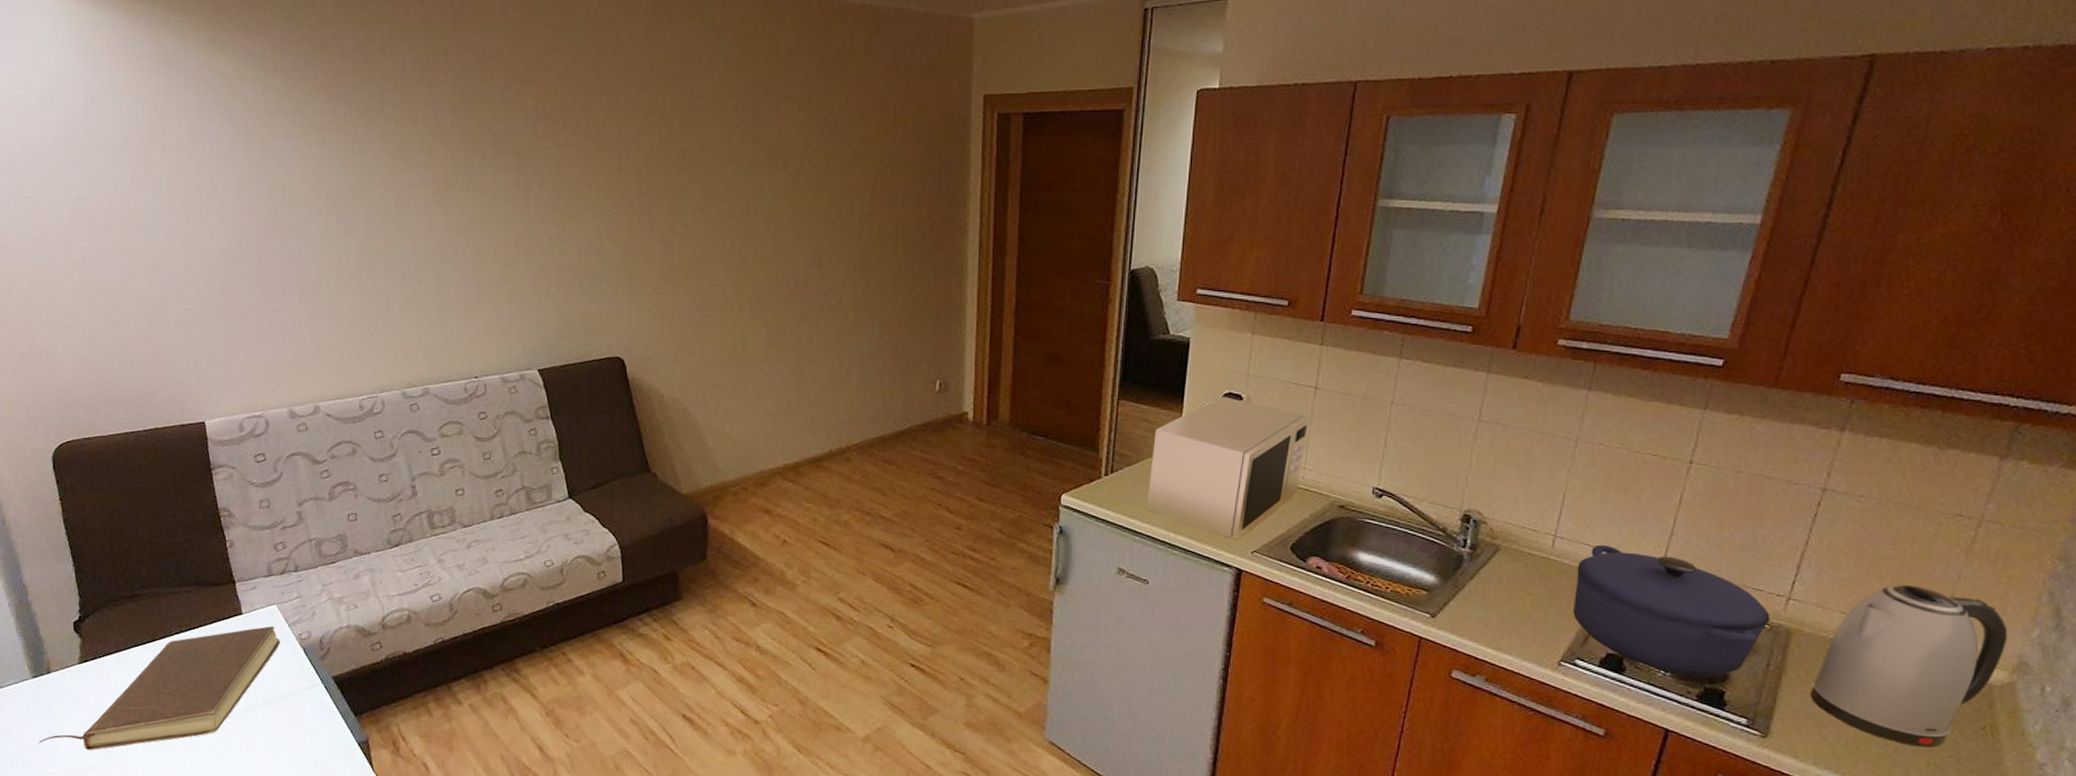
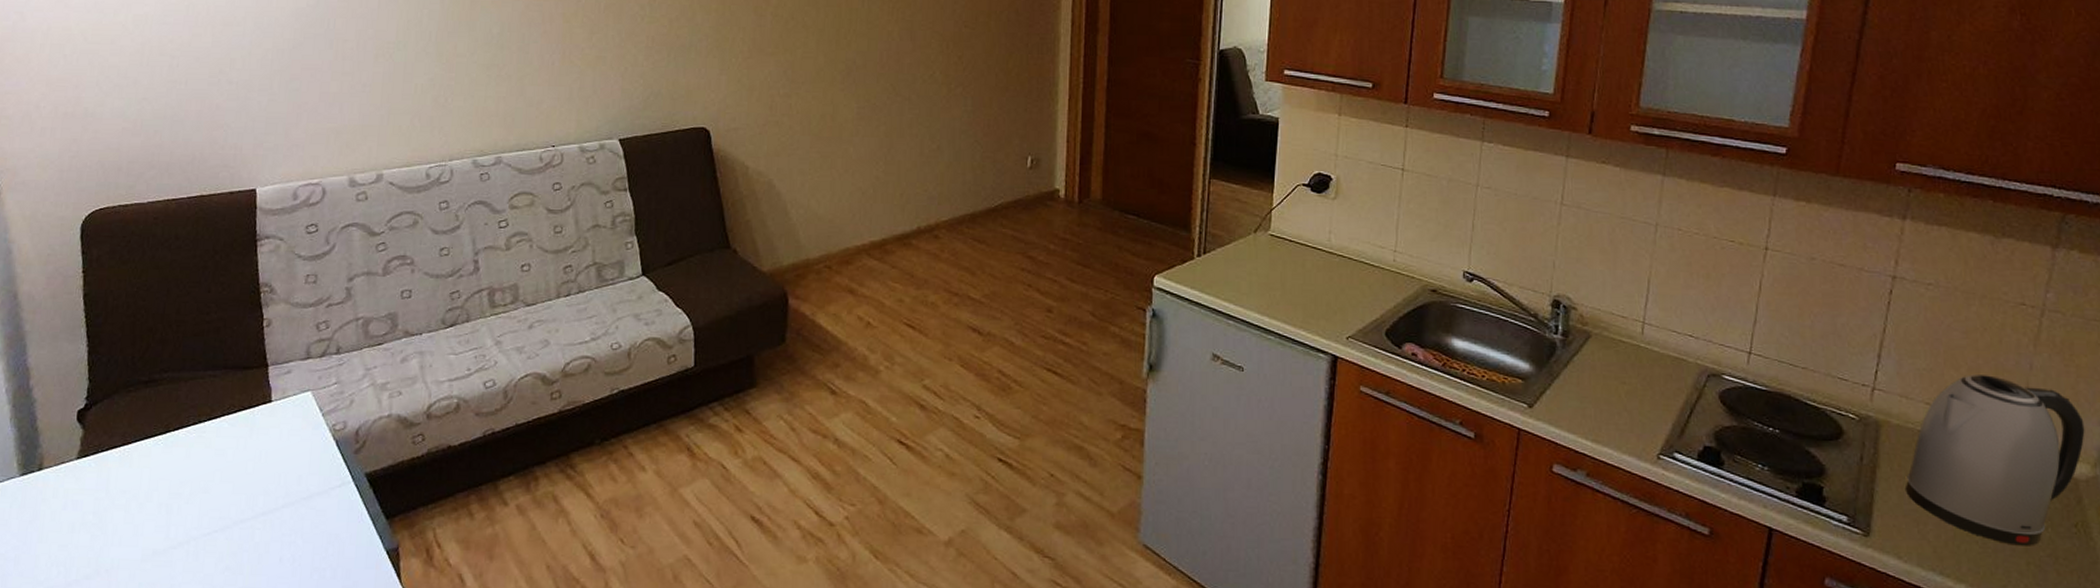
book: present [38,626,281,751] -> none [15,415,312,562]
microwave: present [1146,396,1310,541] -> none [1239,177,1398,326]
cooking pot: present [1573,544,1771,677] -> none [1667,331,1859,471]

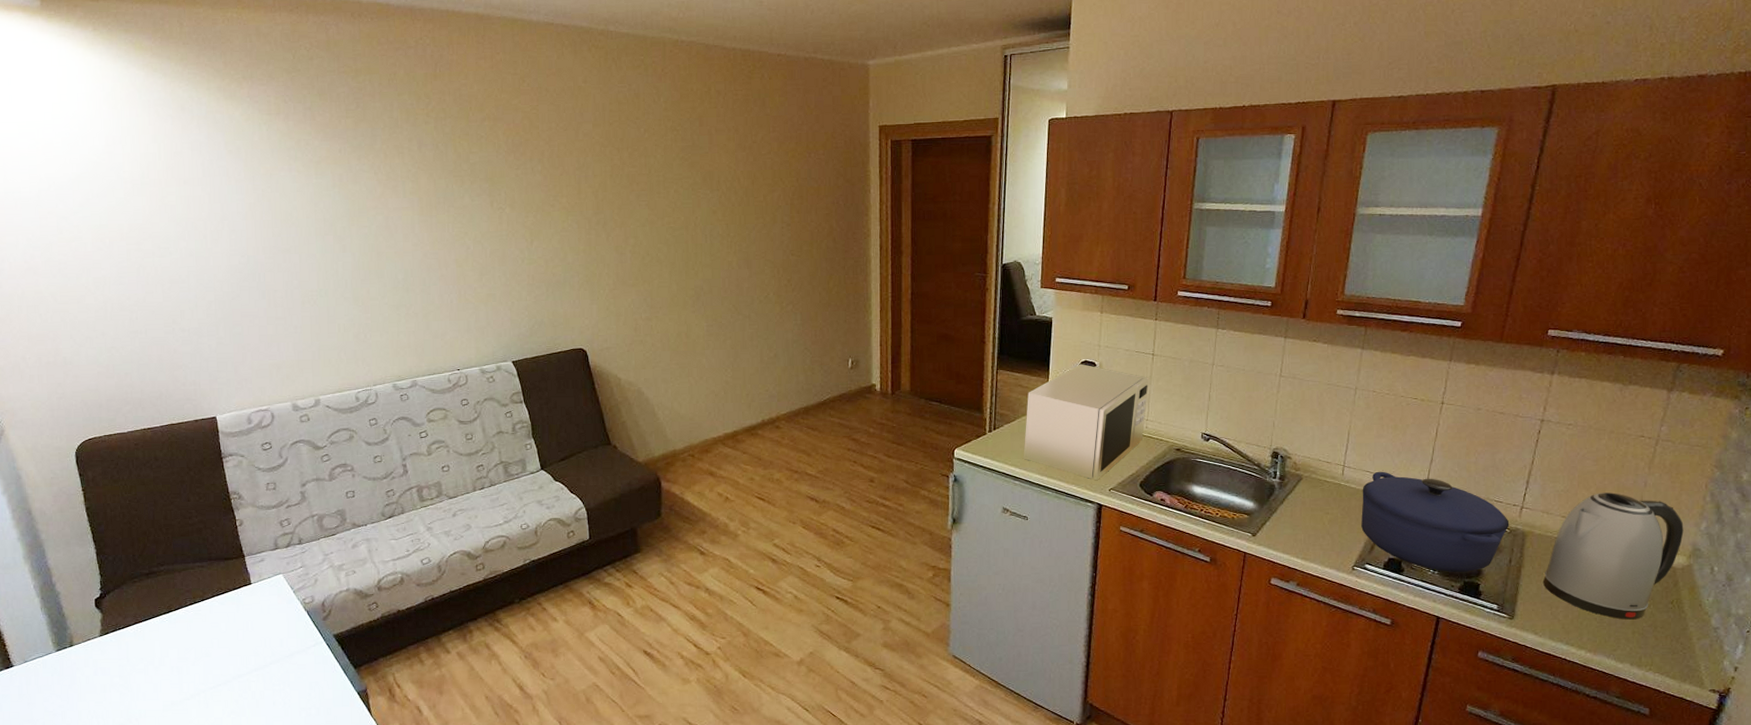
microwave: none [1239,177,1398,326] -> present [1023,364,1150,481]
cooking pot: none [1667,331,1859,471] -> present [1361,471,1510,573]

